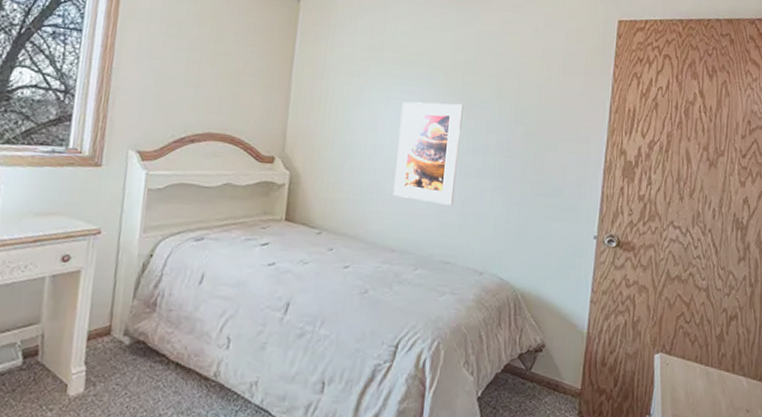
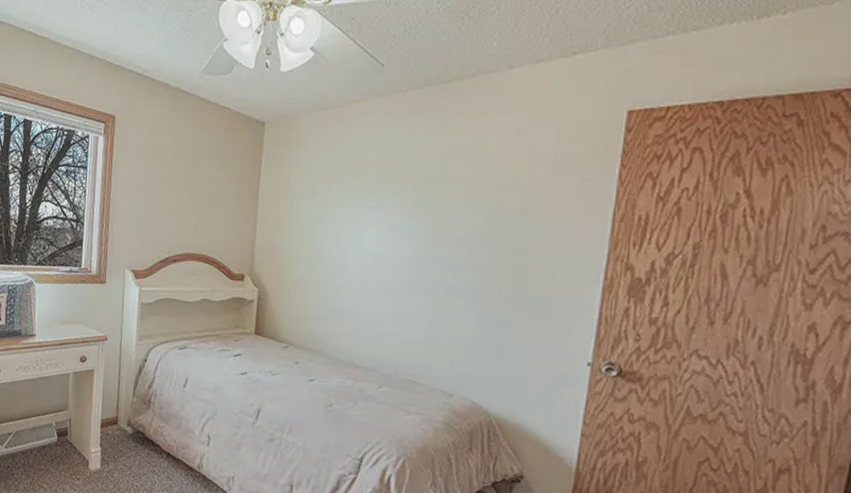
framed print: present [393,101,463,205] -> none [357,217,432,324]

